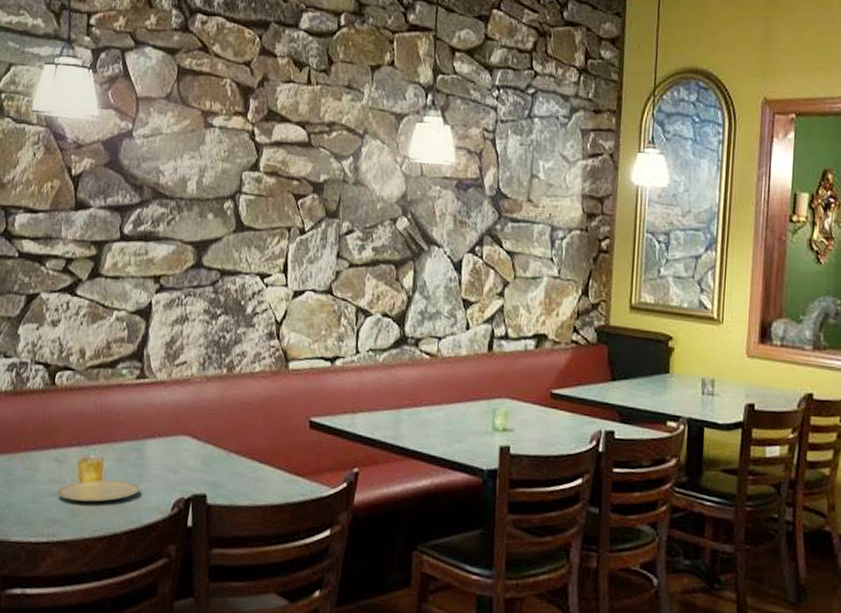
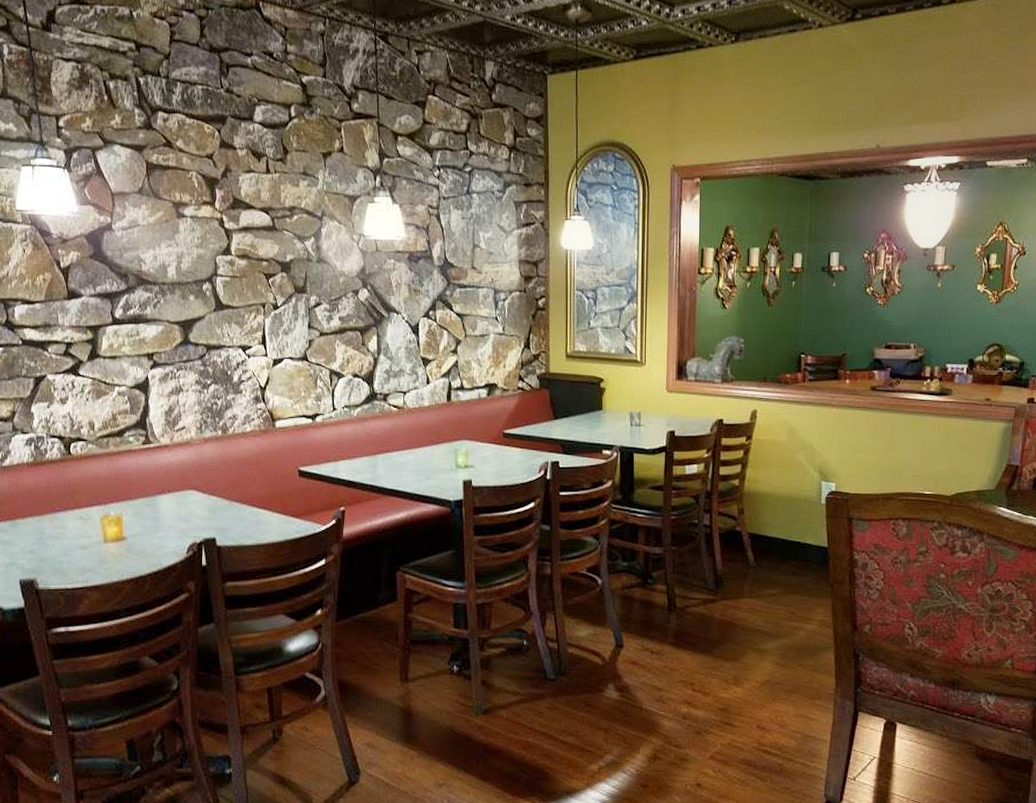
plate: present [56,479,140,502] -> none [84,531,157,551]

